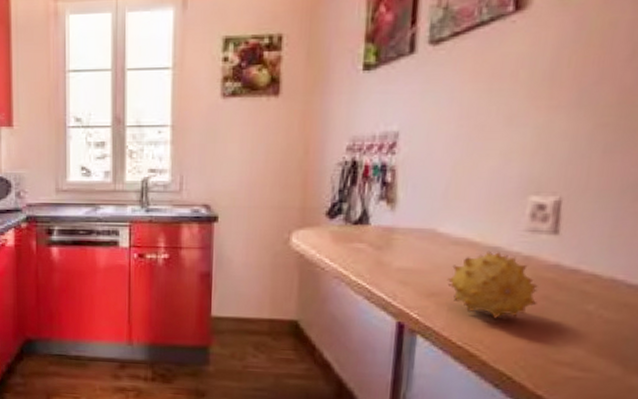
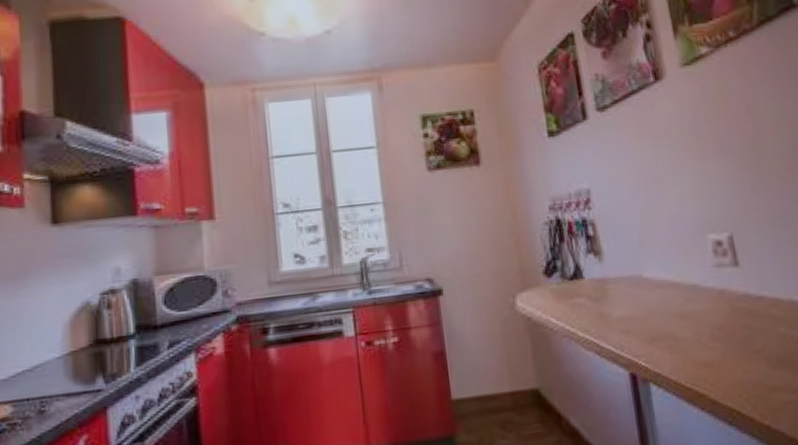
fruit: present [446,250,538,320] -> none [662,289,741,356]

